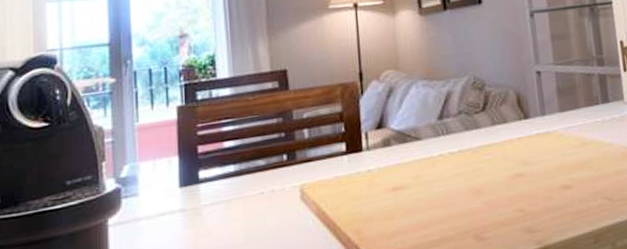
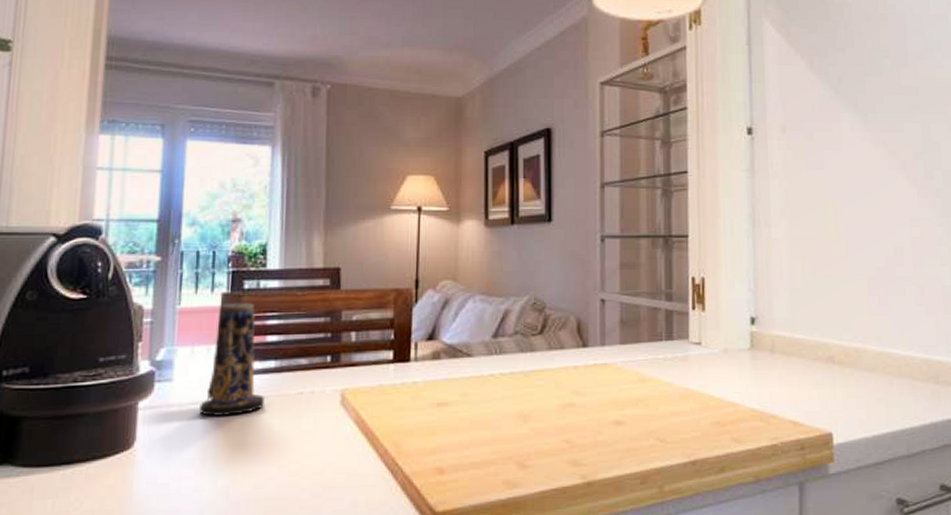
candle: none [167,111,228,225] -> present [199,302,264,416]

